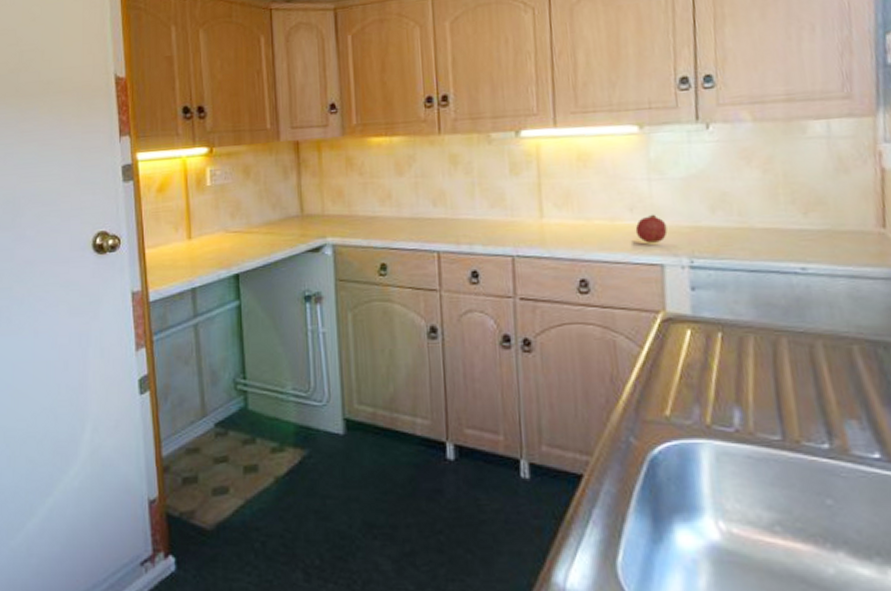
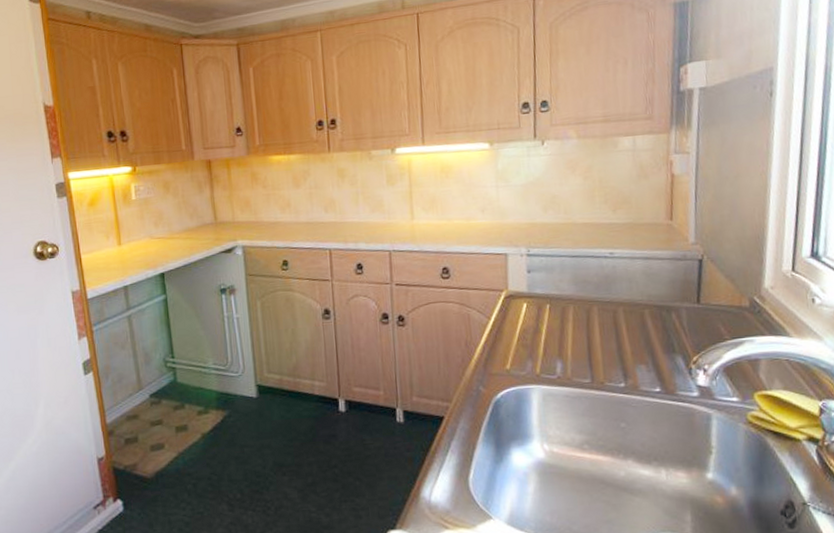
fruit: present [635,214,668,243] -> none [485,214,511,237]

